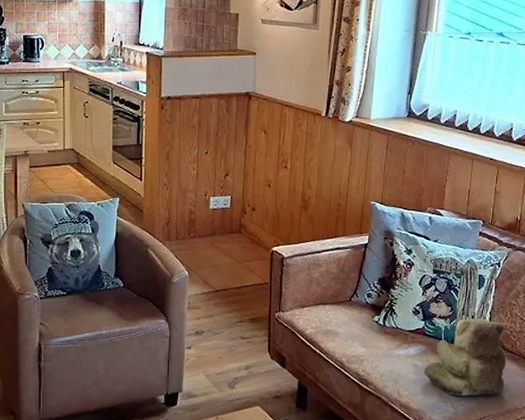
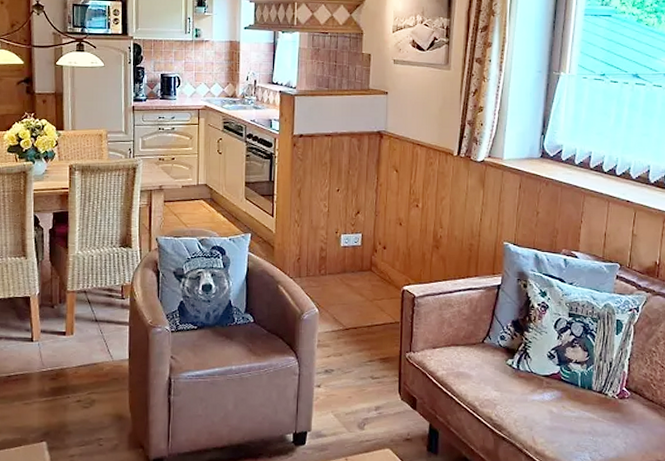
teddy bear: present [424,318,506,396] -> none [560,364,646,446]

